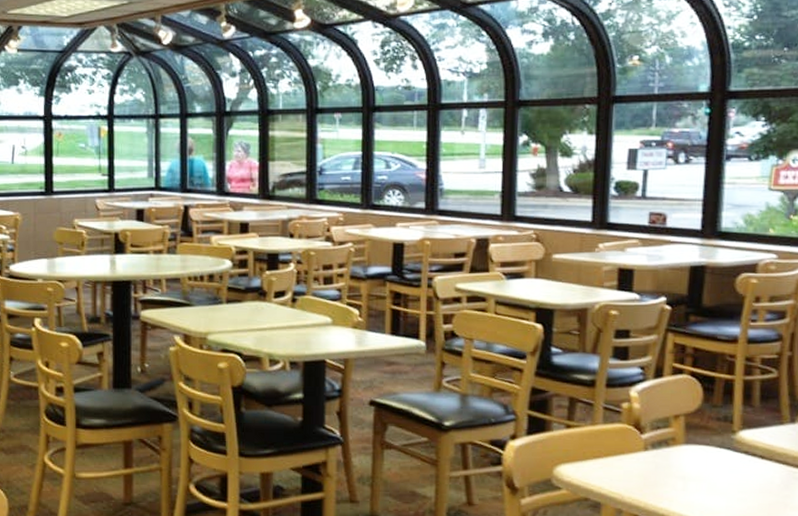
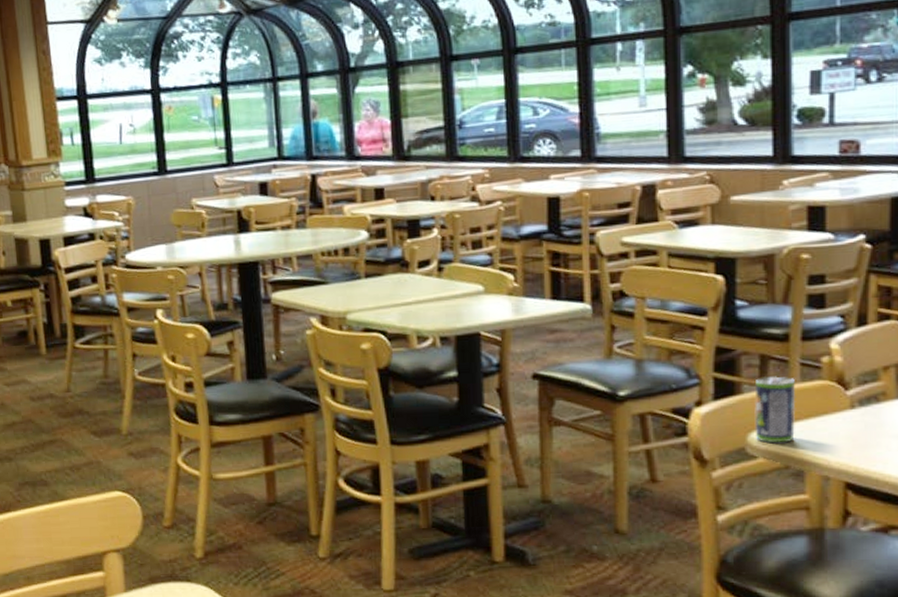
beverage can: none [560,416,599,478] -> present [754,375,796,444]

